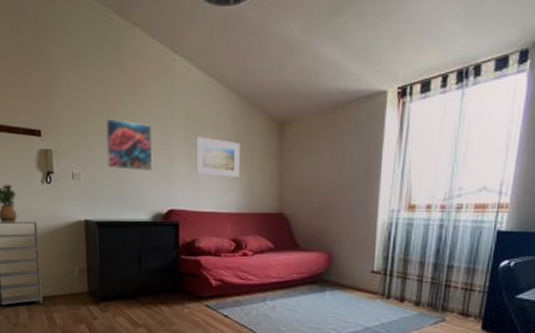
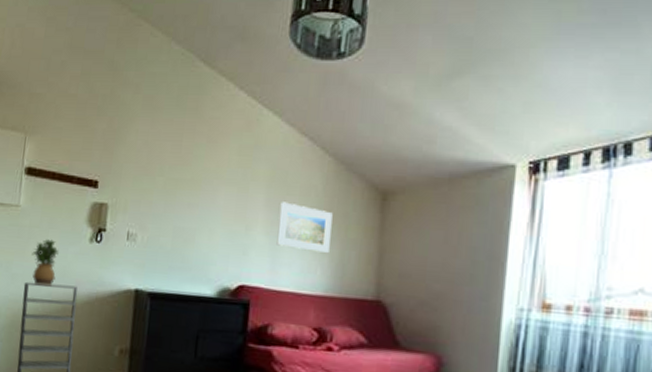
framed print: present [105,117,153,172] -> none [170,172,228,239]

